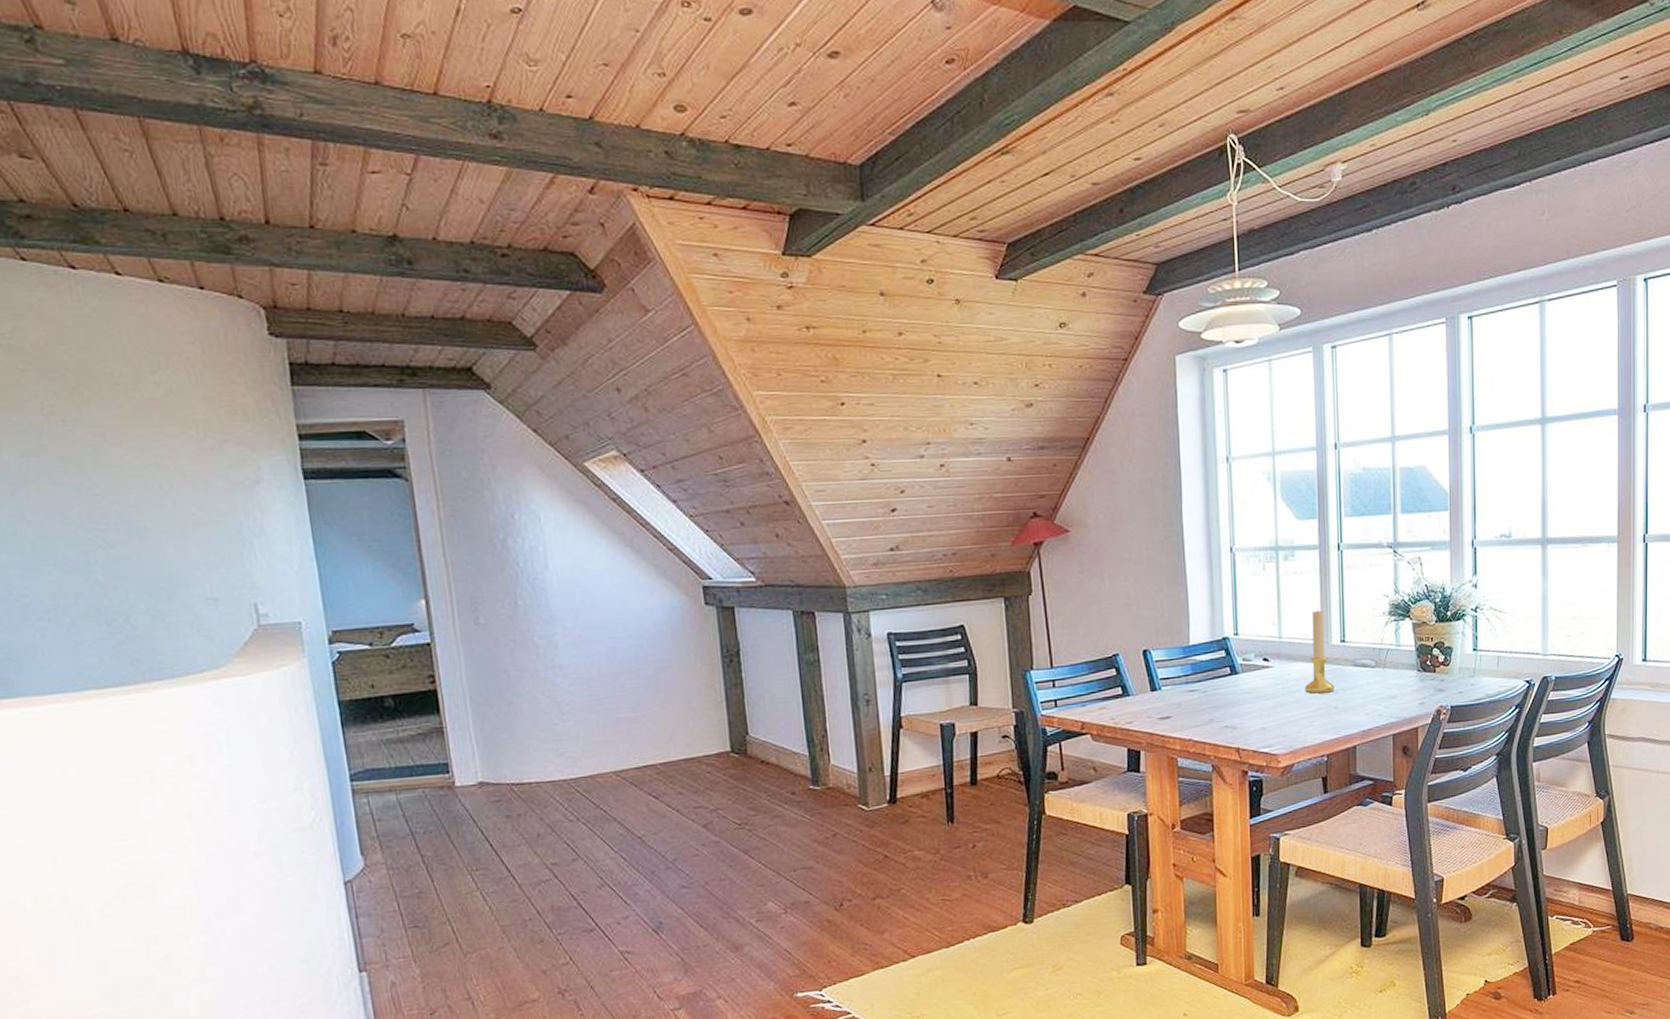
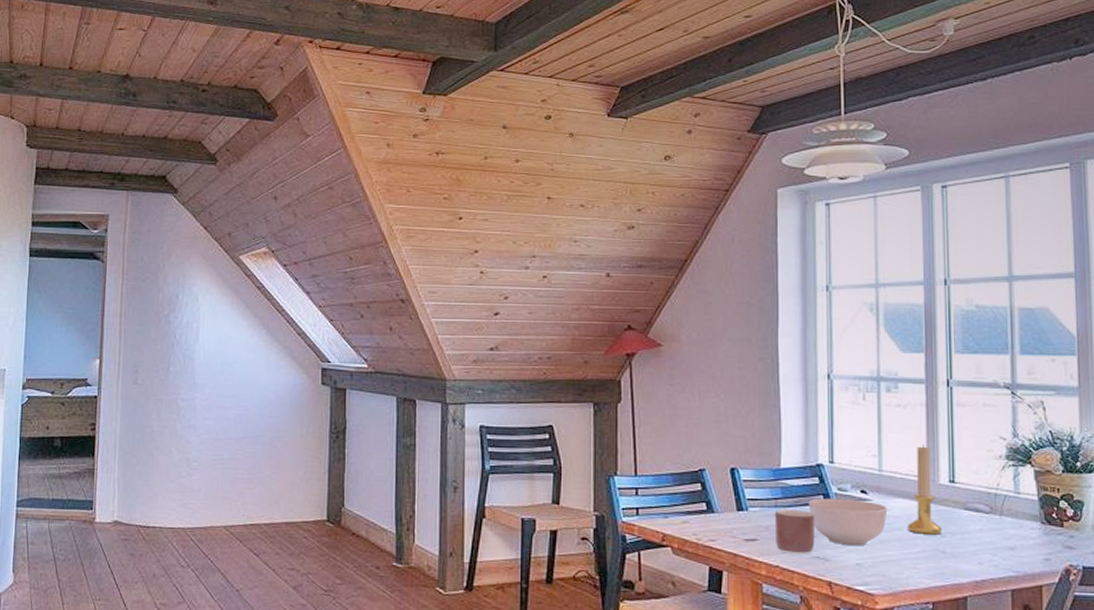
mug: none [1185,684,1223,728] -> present [774,510,815,556]
bowl: none [1216,667,1288,713] -> present [808,498,888,546]

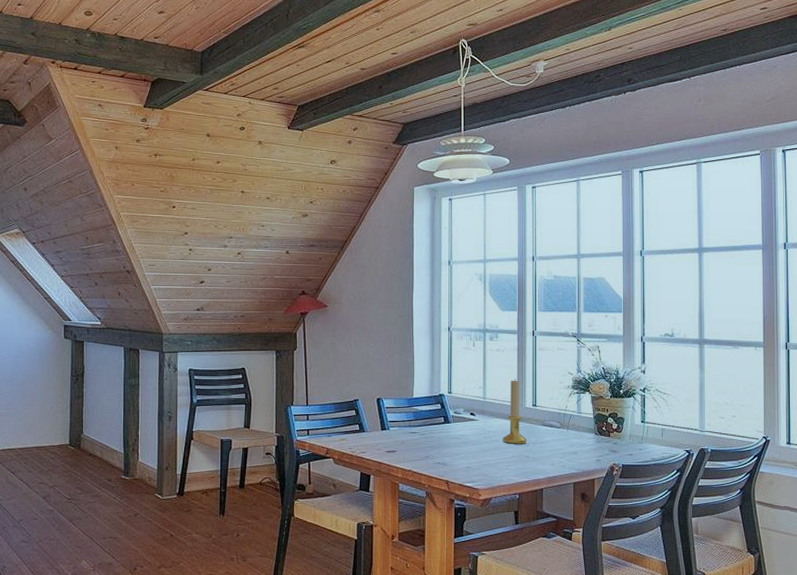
mug: present [774,510,815,556] -> none [408,429,437,462]
bowl: present [808,498,888,546] -> none [433,419,489,454]

